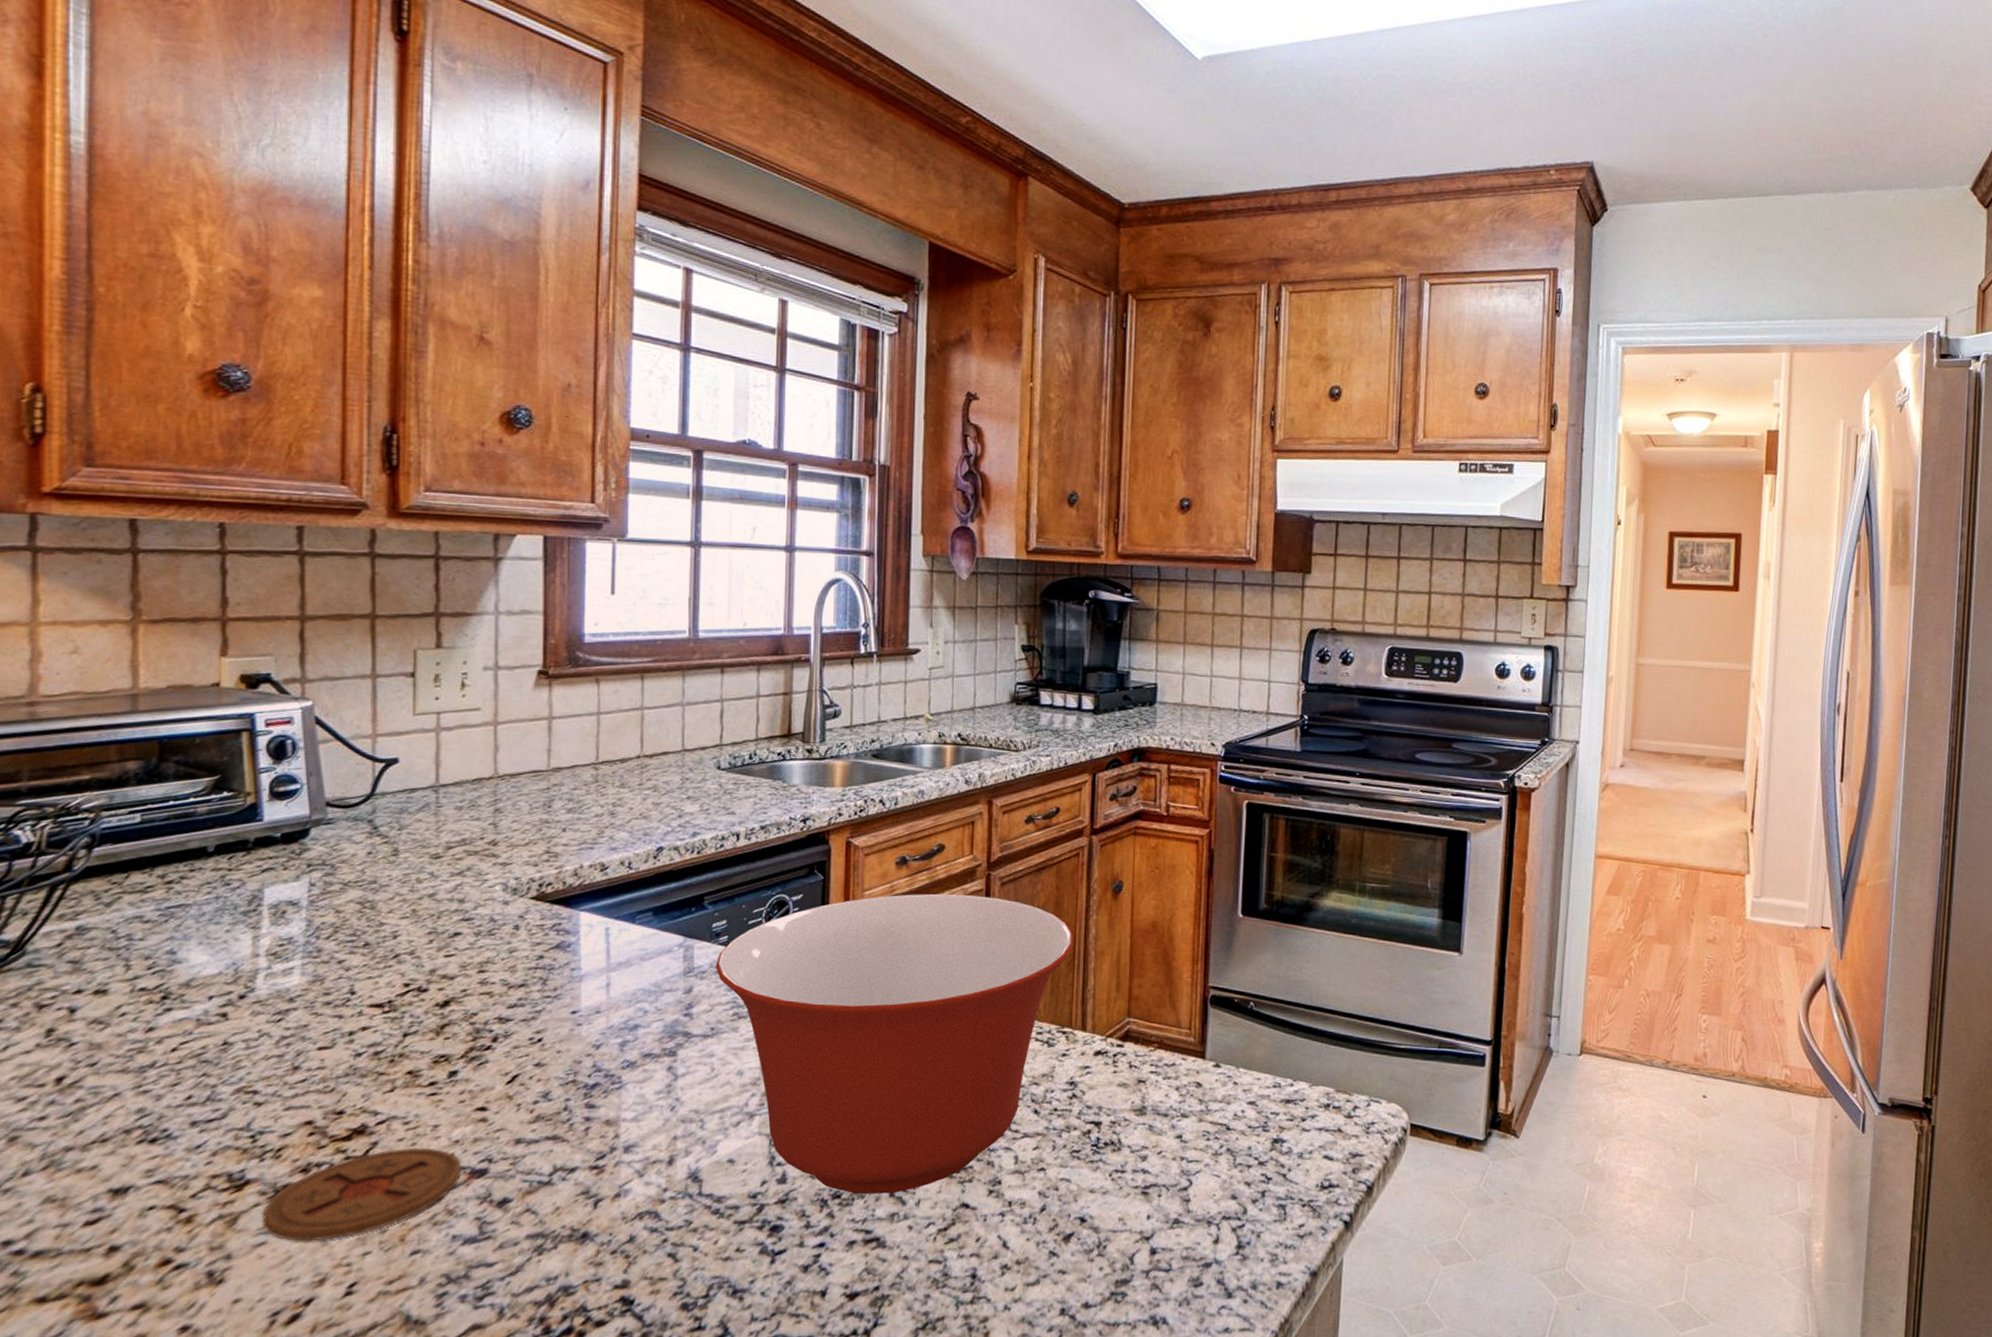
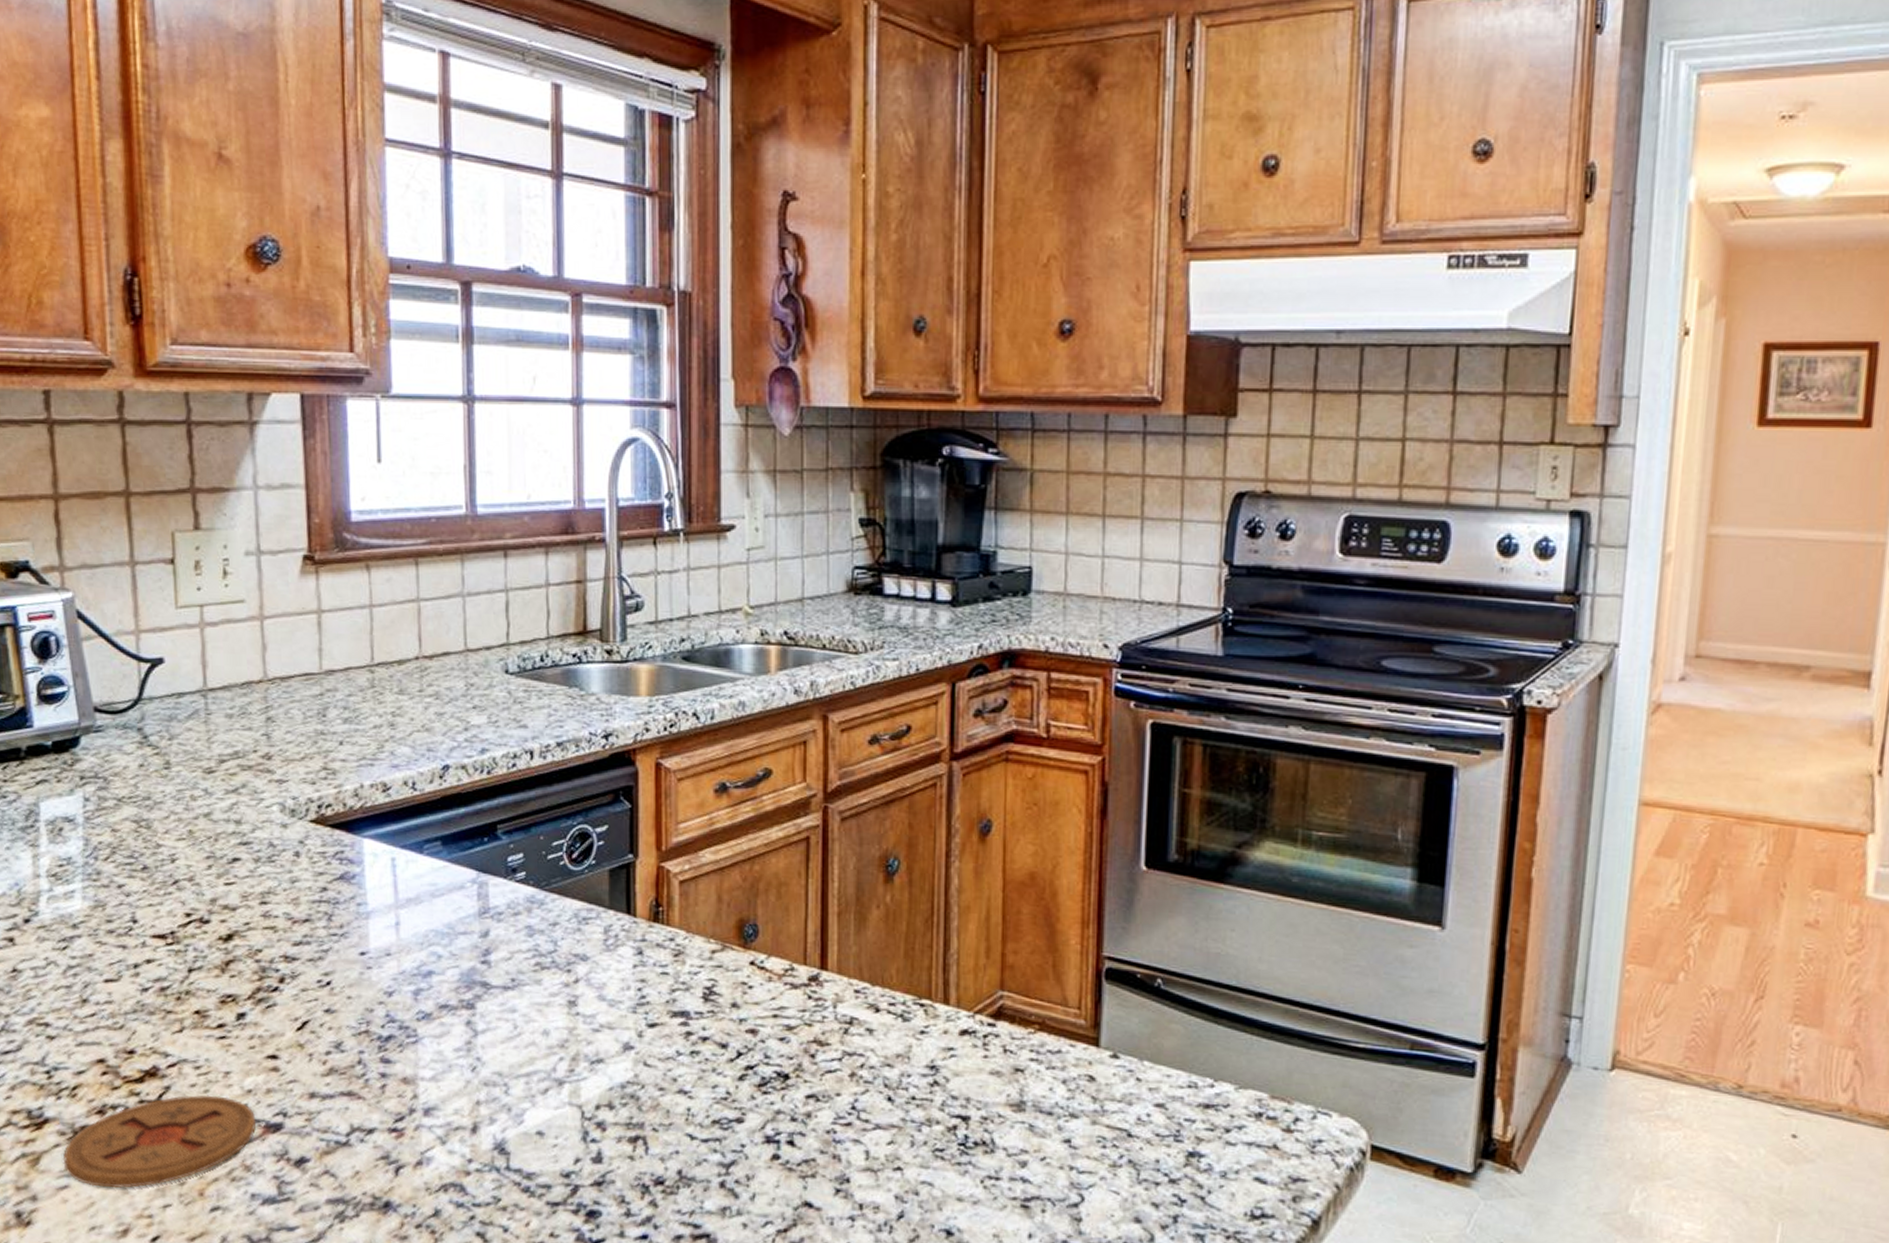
mixing bowl: present [716,893,1074,1194] -> none [513,828,932,1184]

